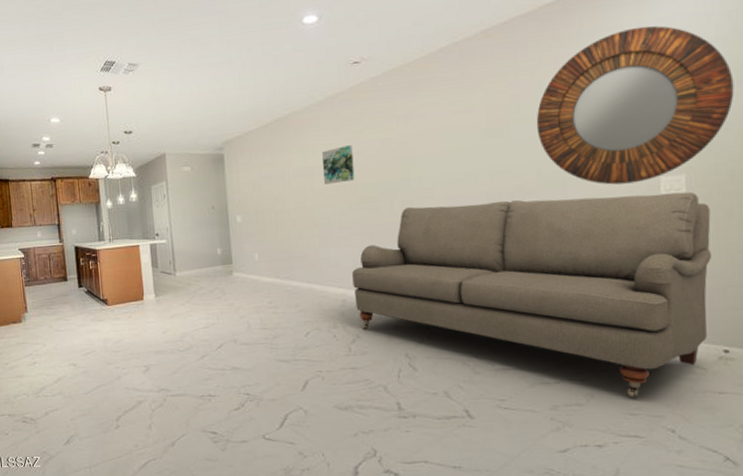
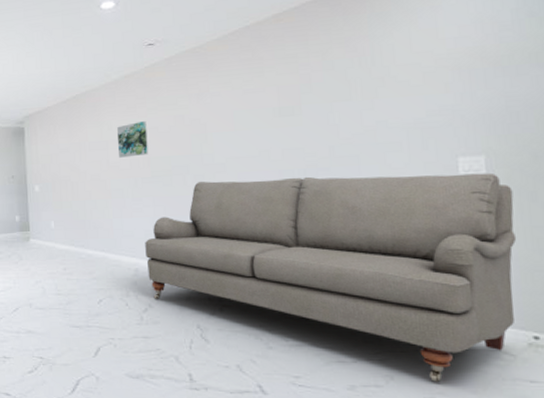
home mirror: present [536,26,734,185] -> none [328,10,534,164]

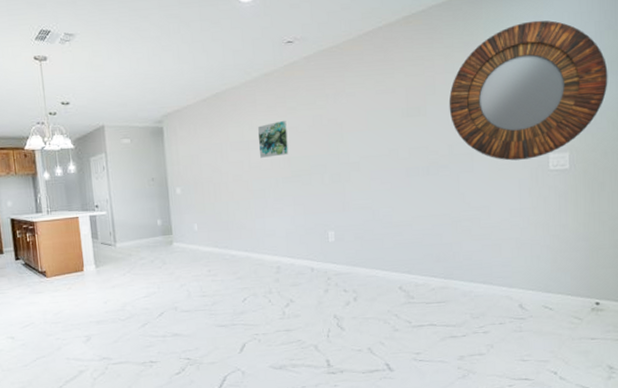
sofa: present [145,172,517,382] -> none [286,167,589,346]
home mirror: none [328,10,534,164] -> present [448,20,608,161]

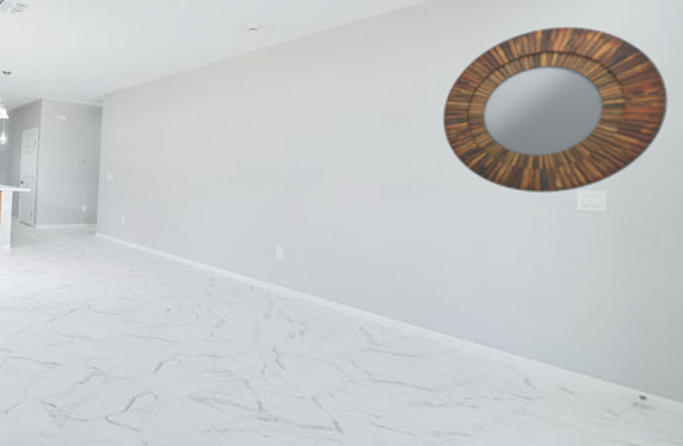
wall art: present [258,120,289,158] -> none [205,113,240,153]

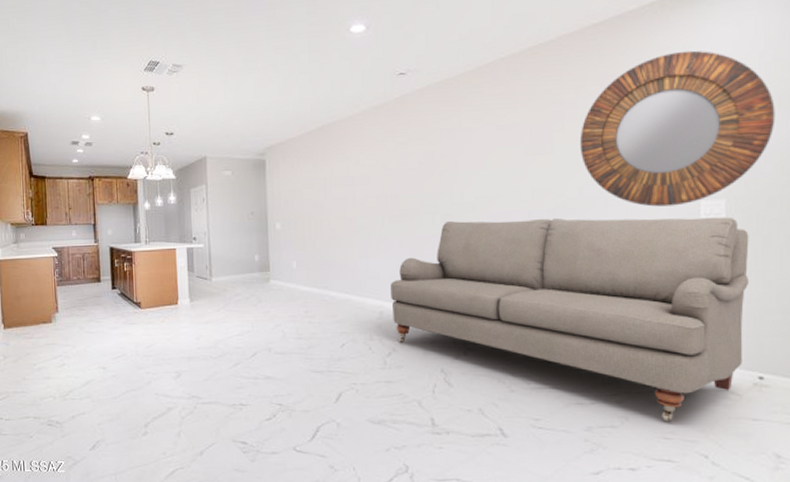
sofa: none [224,187,633,436] -> present [390,216,750,421]

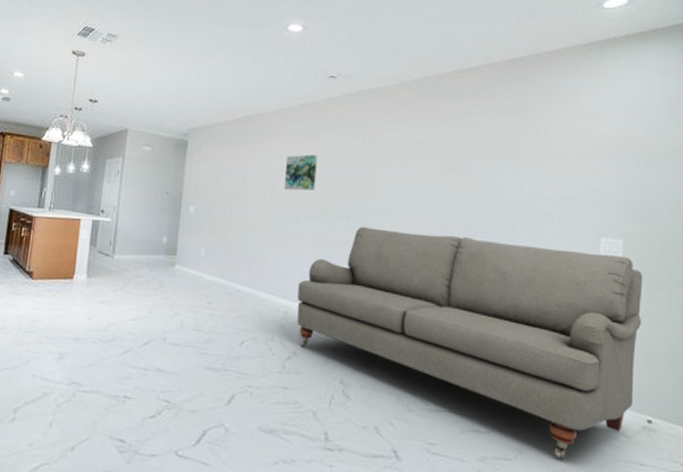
wall art: none [365,155,397,195] -> present [284,154,318,191]
home mirror: present [579,50,775,207] -> none [493,95,670,240]

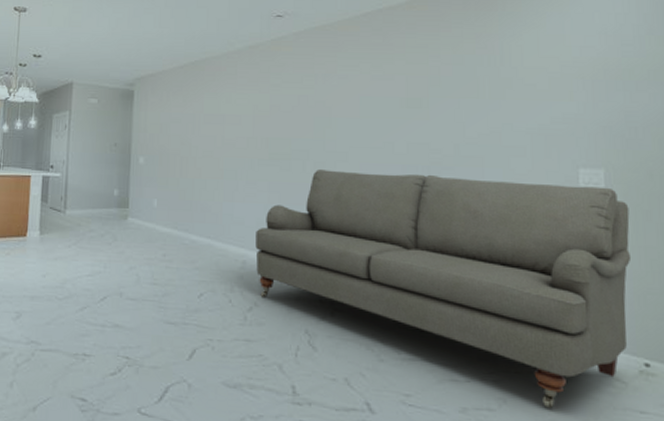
wall art: present [284,154,318,191] -> none [236,96,268,135]

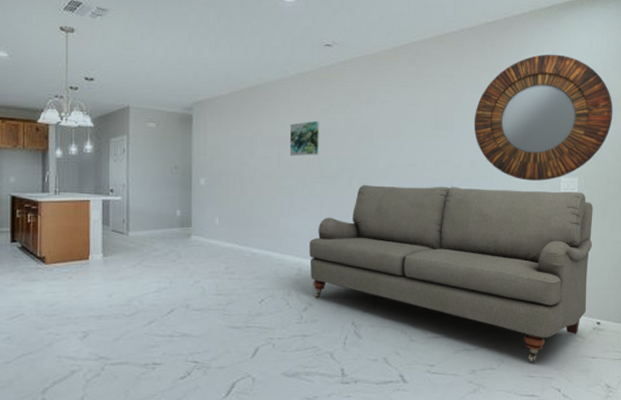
wall art: none [236,96,268,135] -> present [290,120,319,156]
home mirror: none [456,17,652,172] -> present [474,54,613,181]

